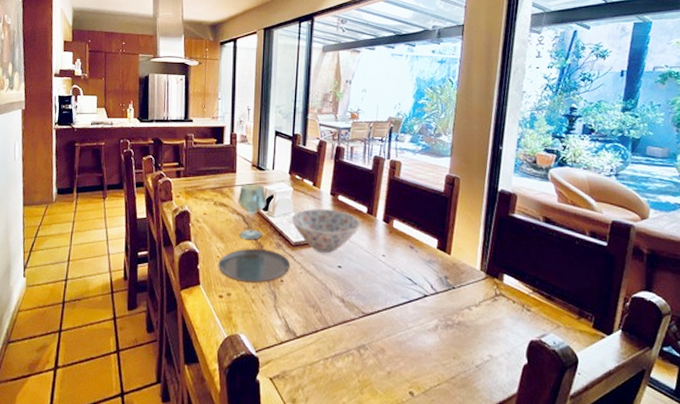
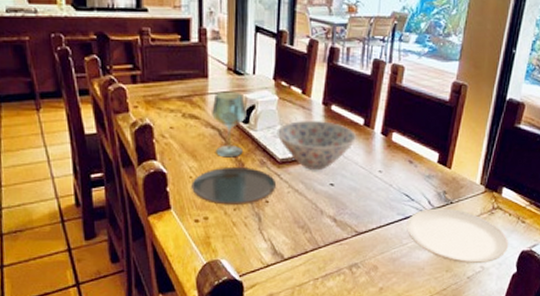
plate: none [411,292,516,351] -> present [407,208,509,263]

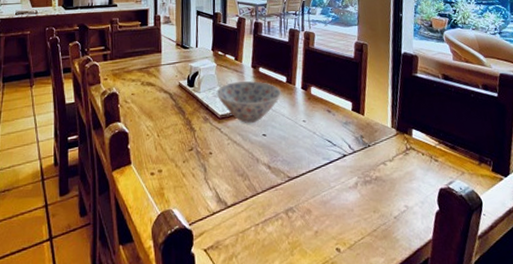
plate: present [191,166,277,205] -> none [148,123,218,158]
wine glass: present [212,91,247,158] -> none [164,62,192,117]
plate: present [407,208,509,263] -> none [332,151,428,203]

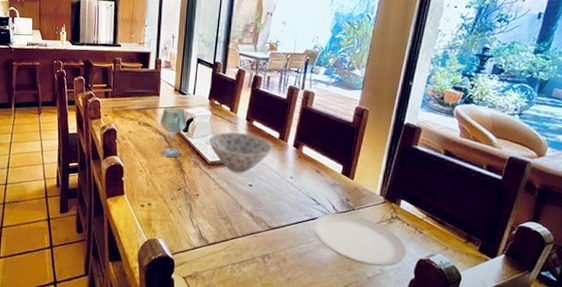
wine glass: none [164,62,192,117] -> present [160,106,187,158]
plate: none [332,151,428,203] -> present [313,212,407,266]

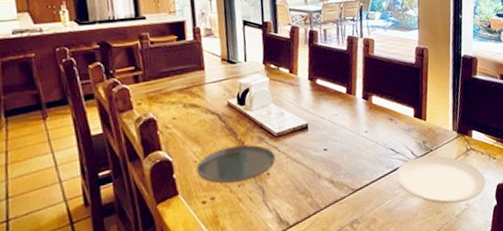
plate: none [141,165,206,196] -> present [196,144,276,184]
wine glass: present [160,106,187,158] -> none [210,78,243,139]
bowl: present [208,132,273,173] -> none [270,94,342,139]

